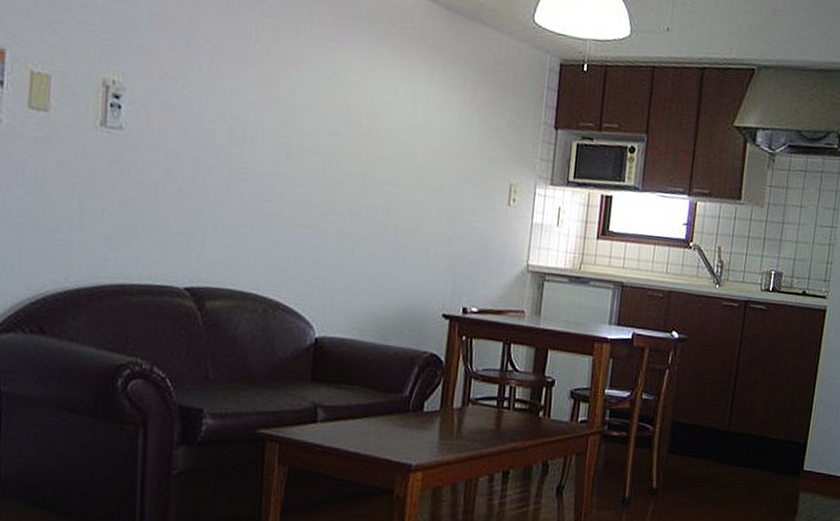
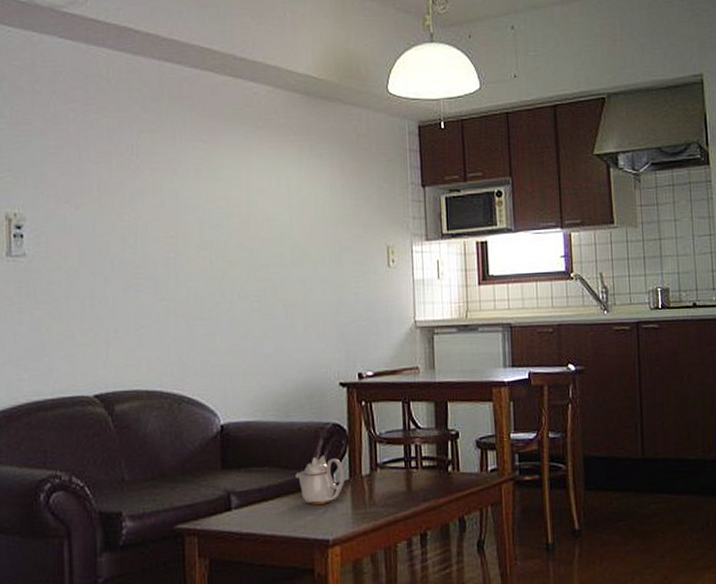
teapot: none [386,383,437,430] -> present [295,455,345,505]

